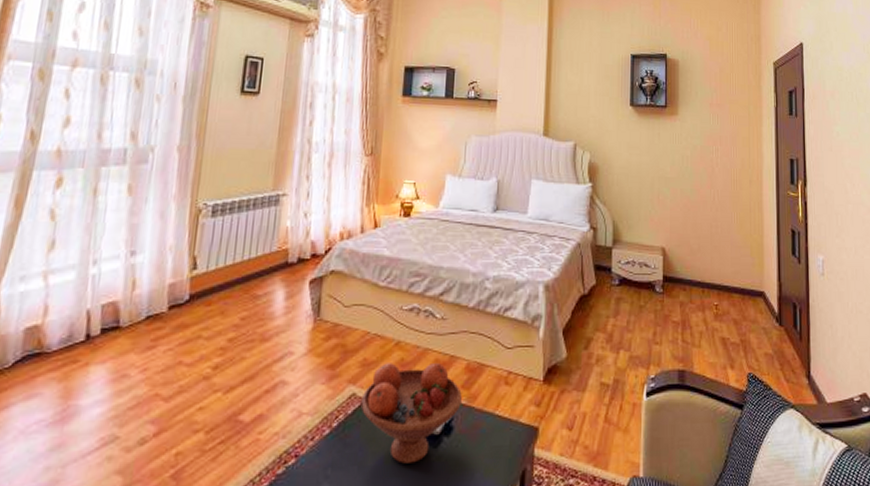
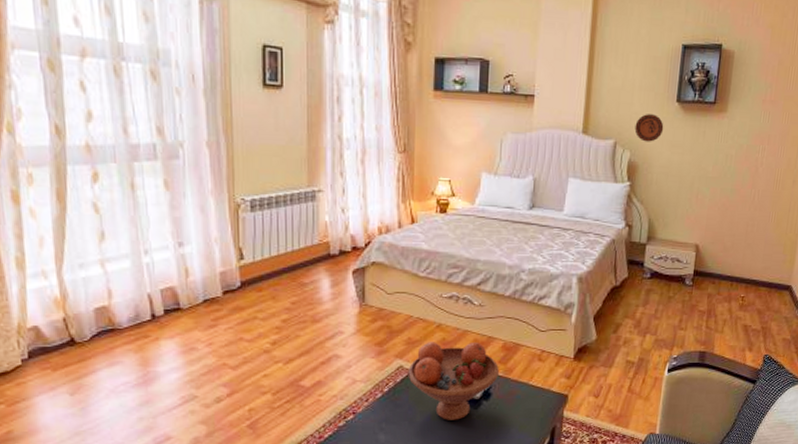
decorative plate: none [593,117,620,144] -> present [634,114,664,142]

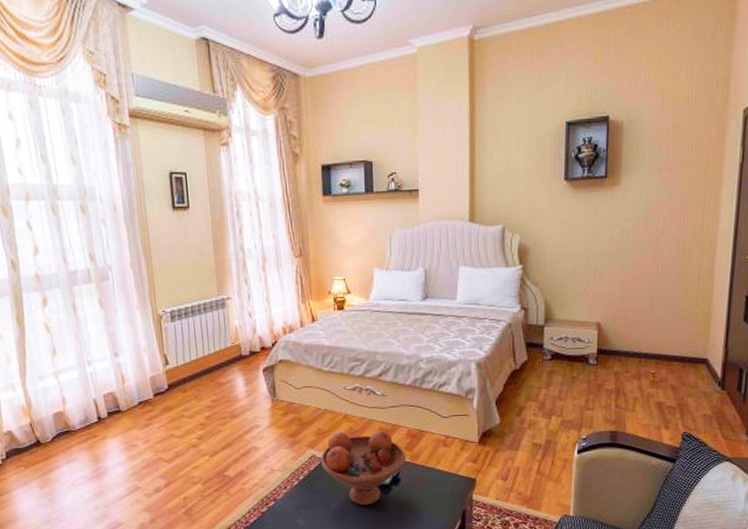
decorative plate: present [634,114,664,142] -> none [522,195,553,224]

